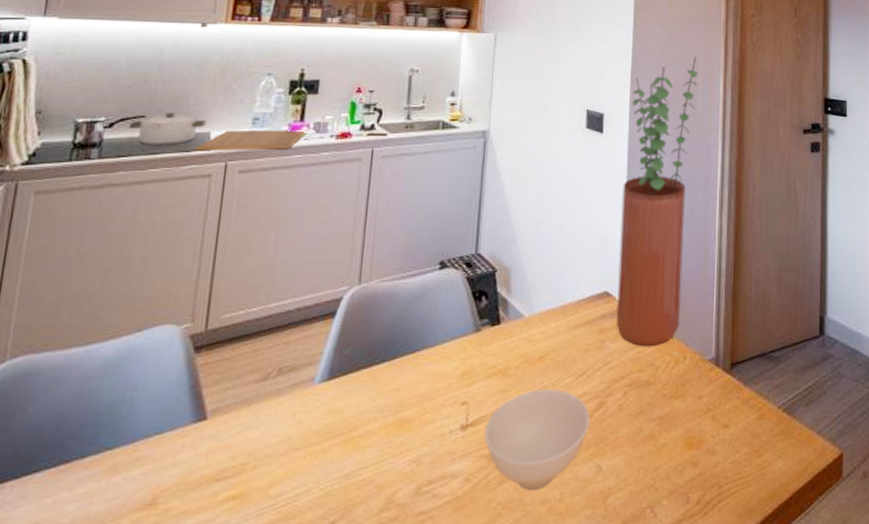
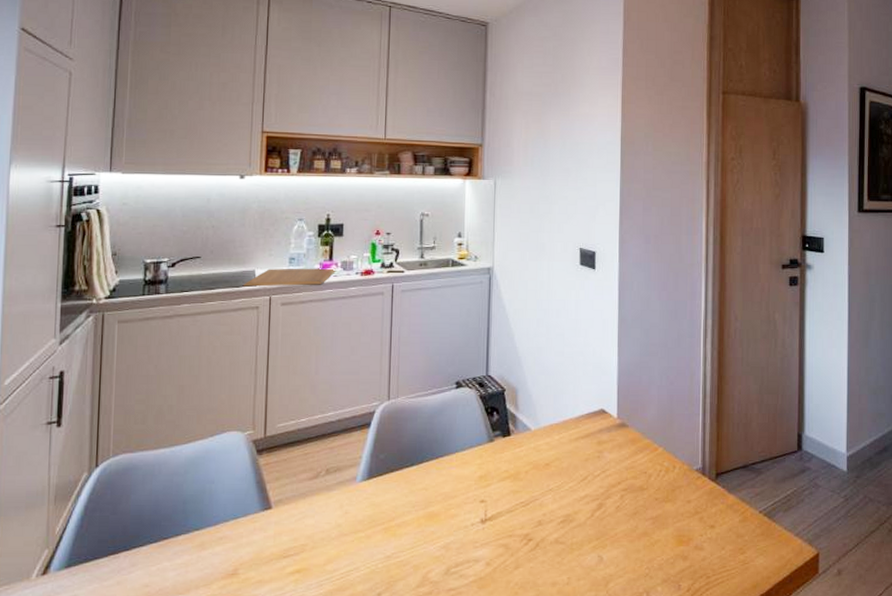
cooking pot: present [129,112,206,146] -> none [188,253,251,283]
bowl: present [484,389,590,490] -> none [501,492,591,574]
vase: present [616,56,698,346] -> none [612,198,682,456]

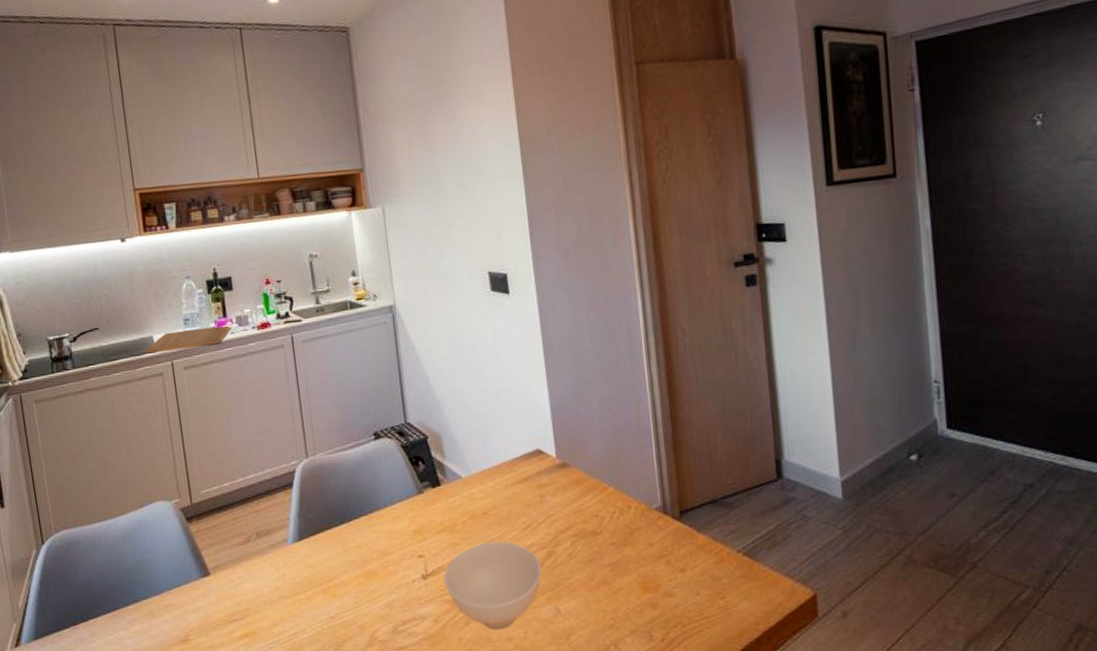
bowl: none [501,492,591,574] -> present [443,541,542,629]

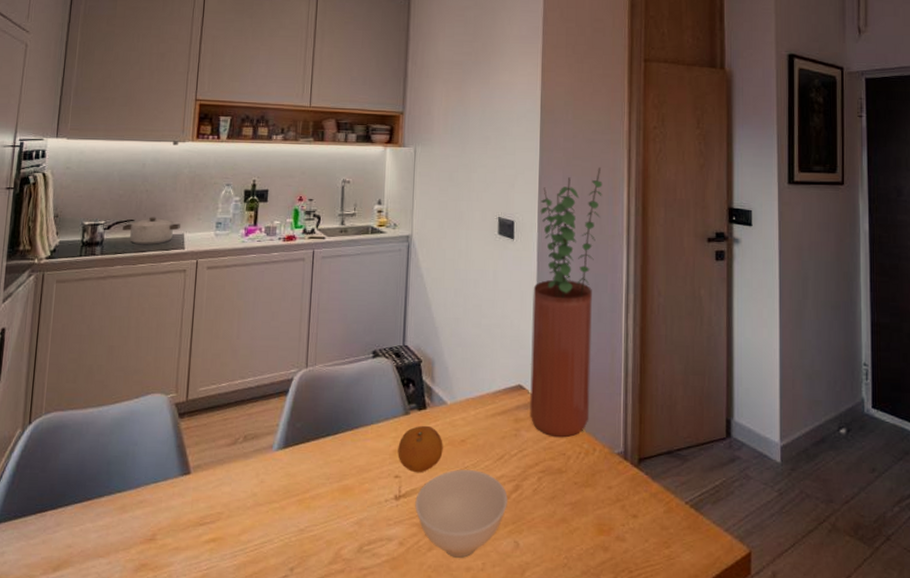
cooking pot: none [88,322,147,354] -> present [123,217,180,245]
chopping board: present [143,325,233,354] -> none [171,232,261,251]
fruit: none [417,502,466,551] -> present [398,425,443,473]
vase: none [533,199,620,499] -> present [530,167,603,437]

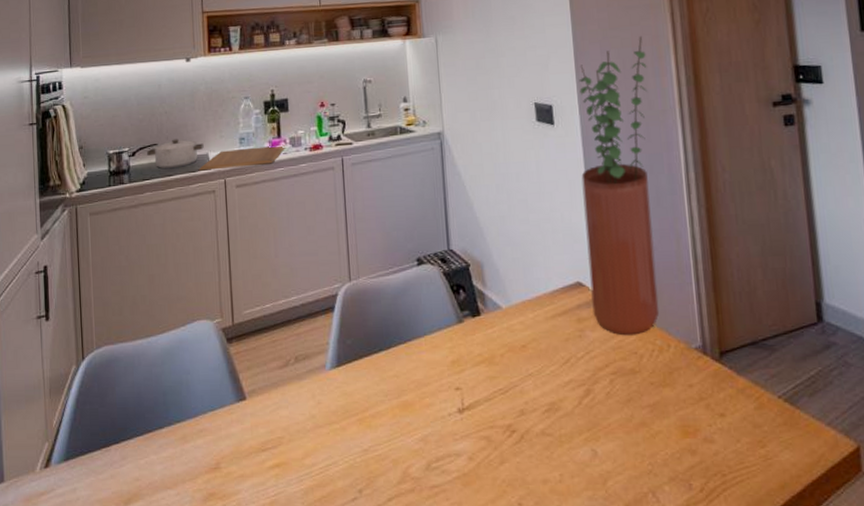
chopping board: none [171,232,261,251] -> present [198,145,286,171]
fruit: present [398,425,443,473] -> none [455,332,504,384]
bowl: present [415,470,508,558] -> none [480,377,580,470]

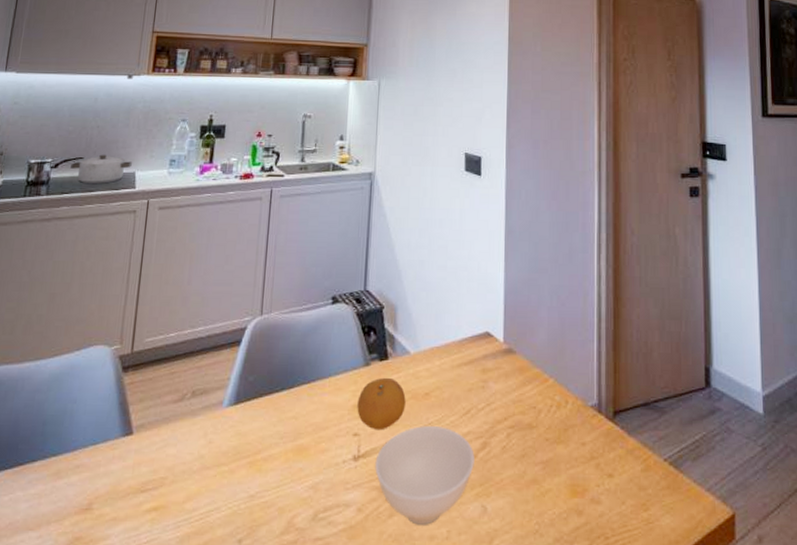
chopping board: present [198,145,286,171] -> none [122,170,216,190]
fruit: none [455,332,504,384] -> present [357,377,406,431]
bowl: none [480,377,580,470] -> present [375,426,475,525]
vase: present [578,36,660,335] -> none [498,101,572,388]

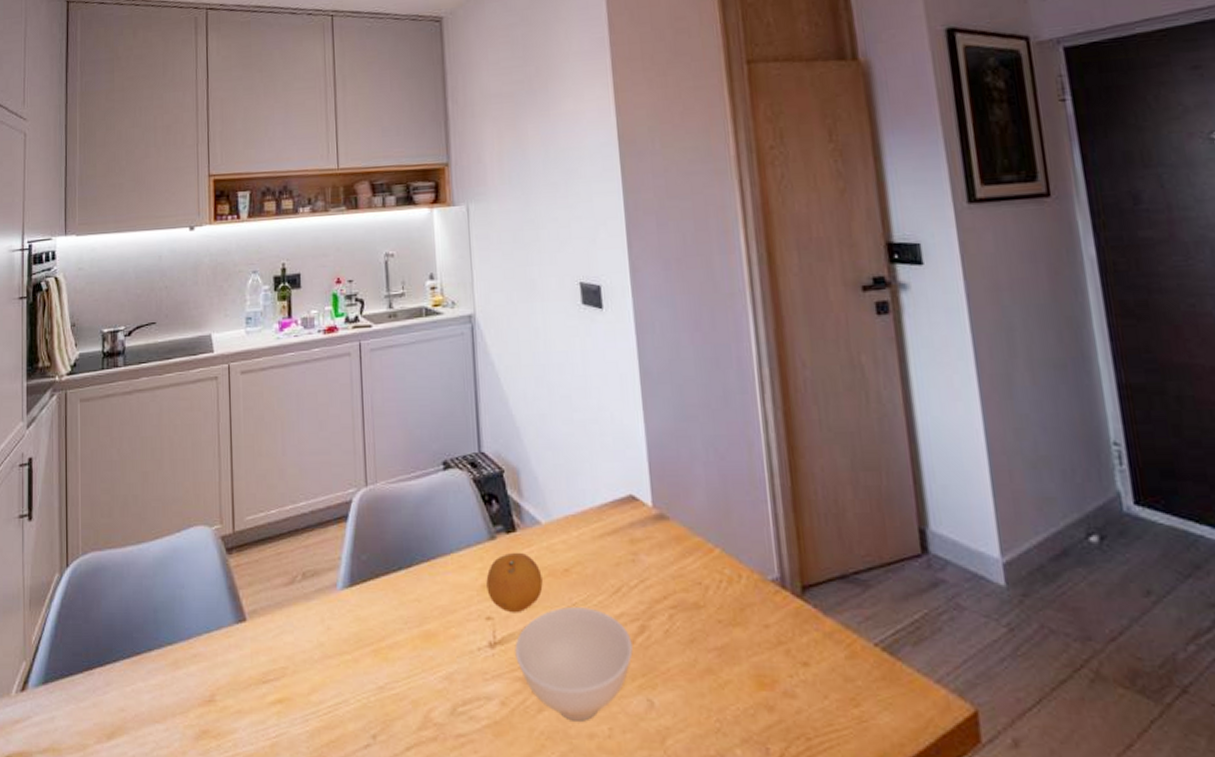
cooking pot: present [71,154,132,185] -> none [144,317,206,351]

